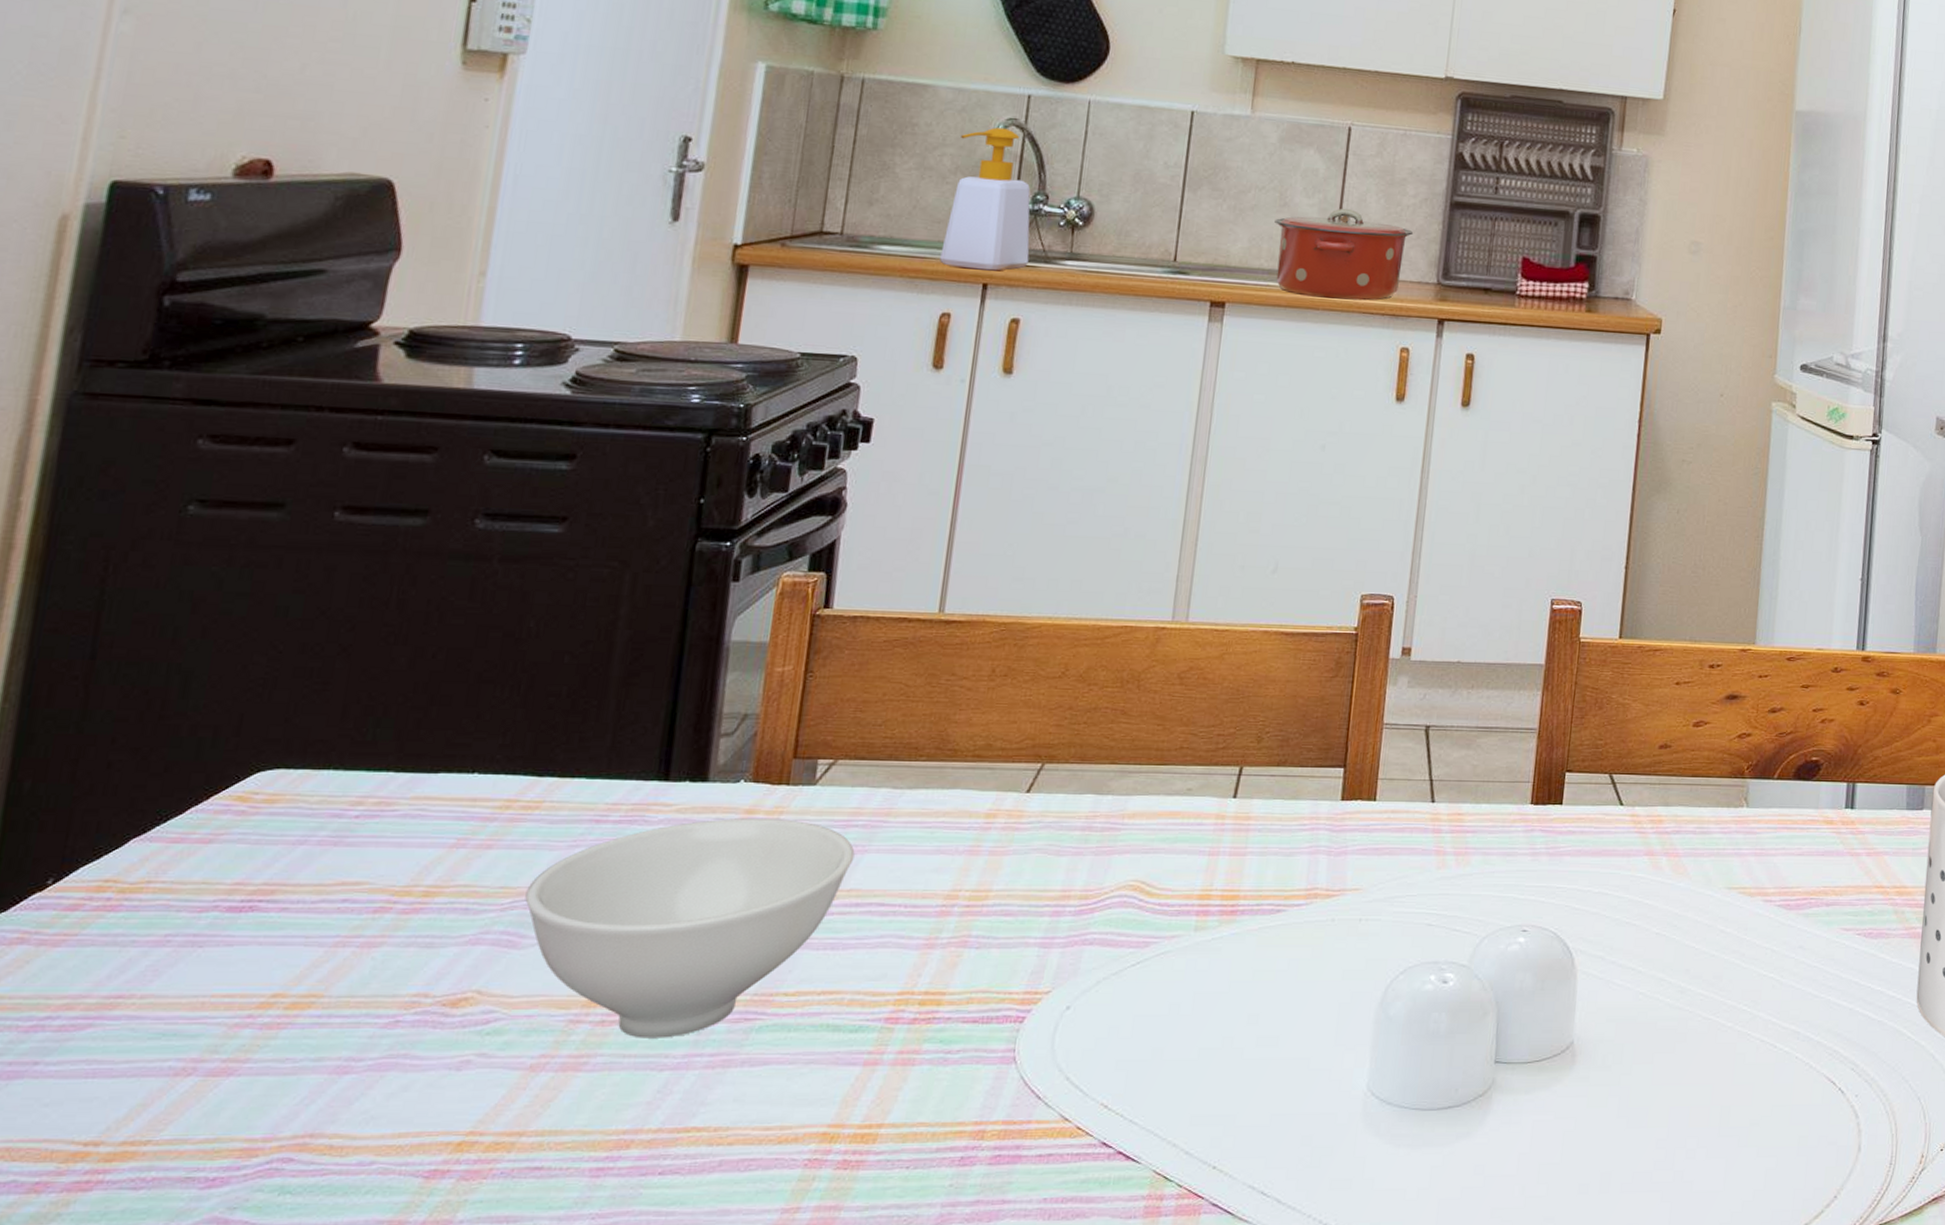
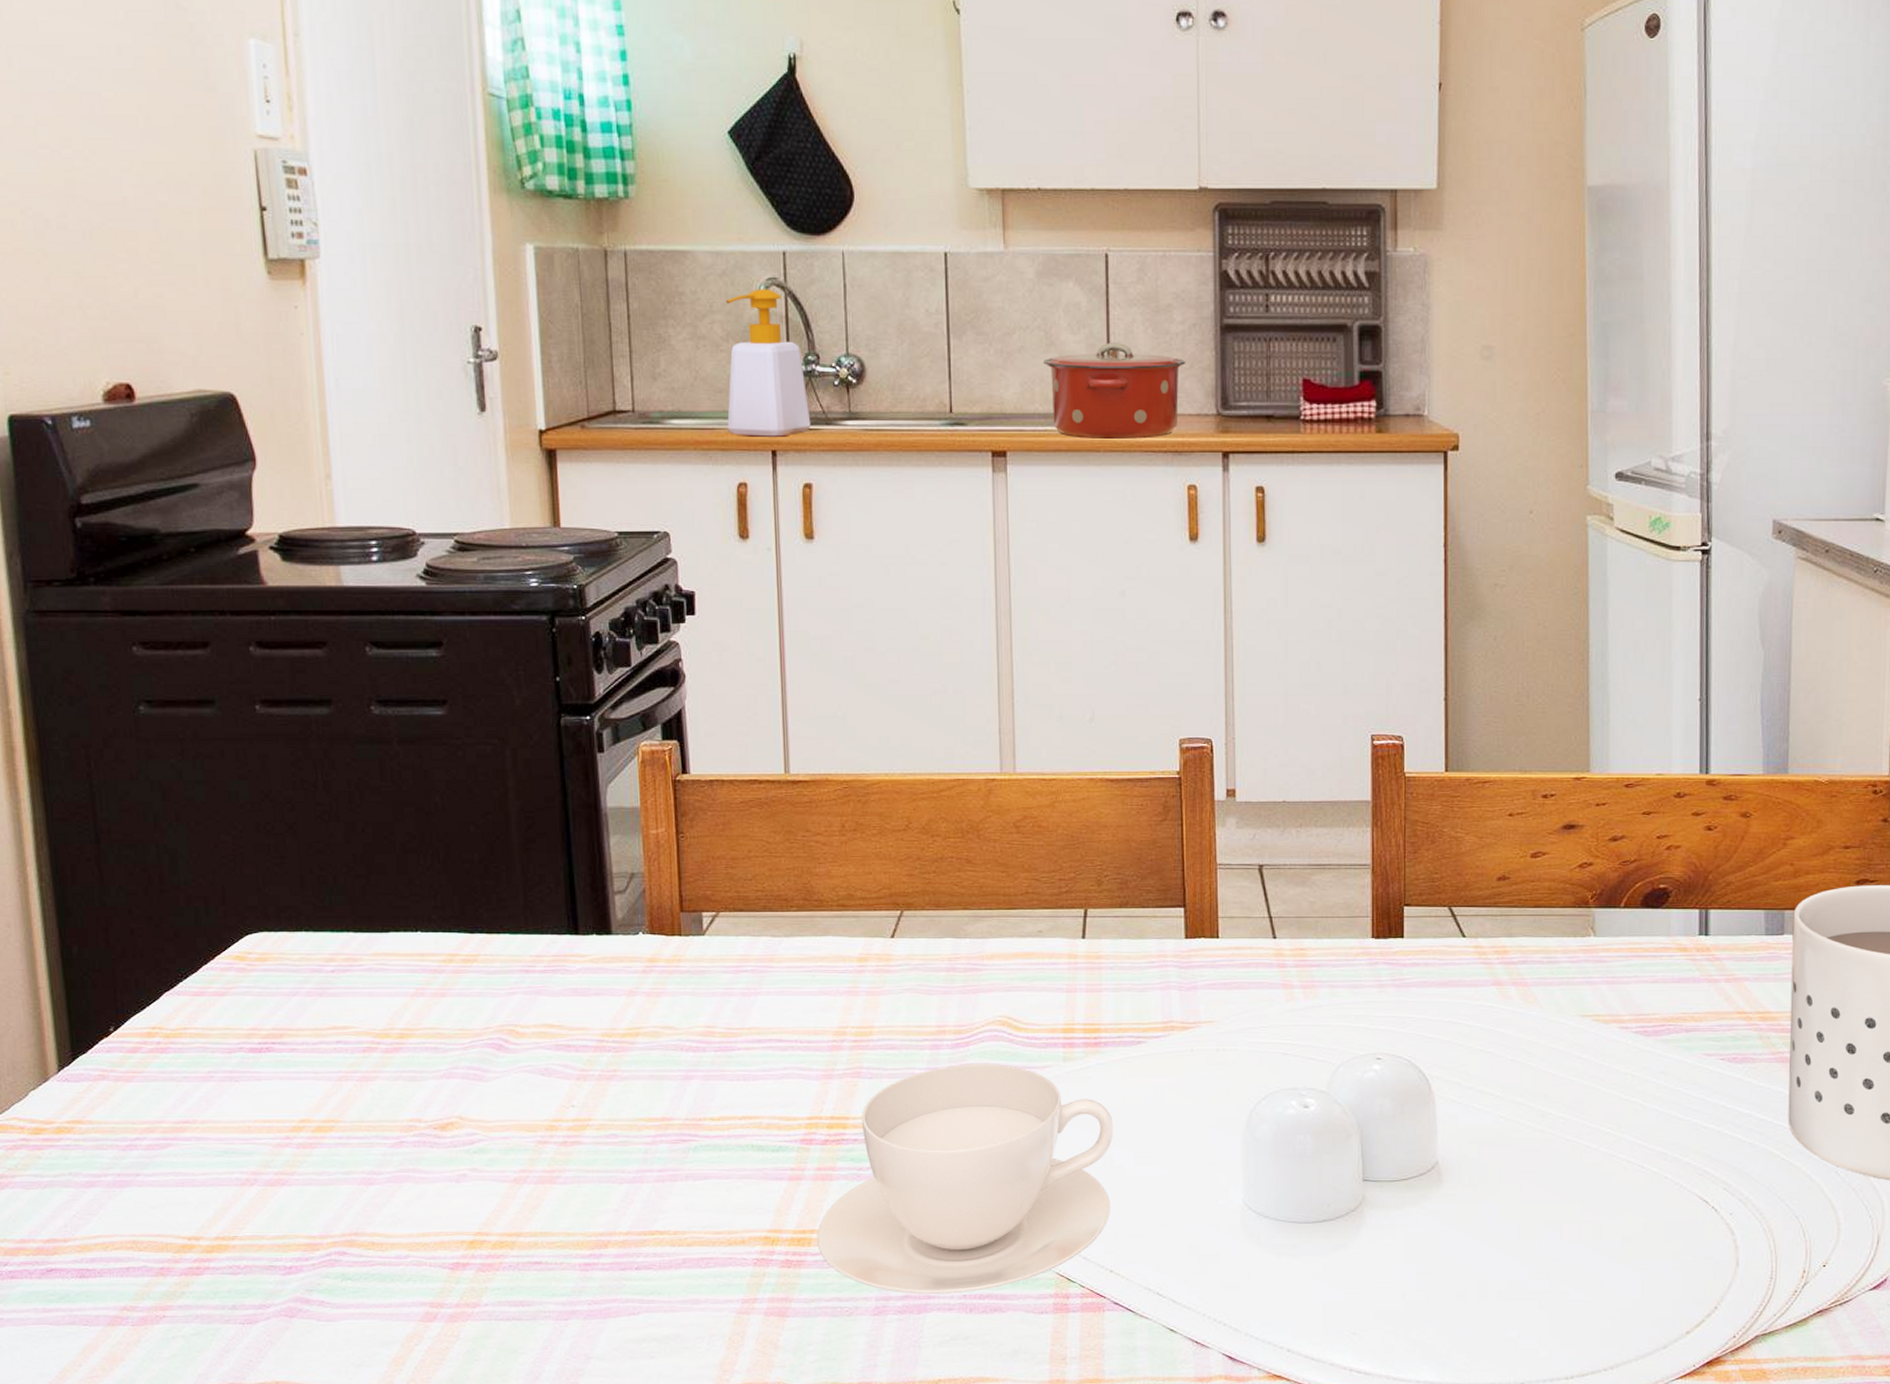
bowl: present [525,818,855,1038] -> none [480,966,749,1156]
teacup: none [883,933,1239,1198] -> present [817,1064,1114,1294]

